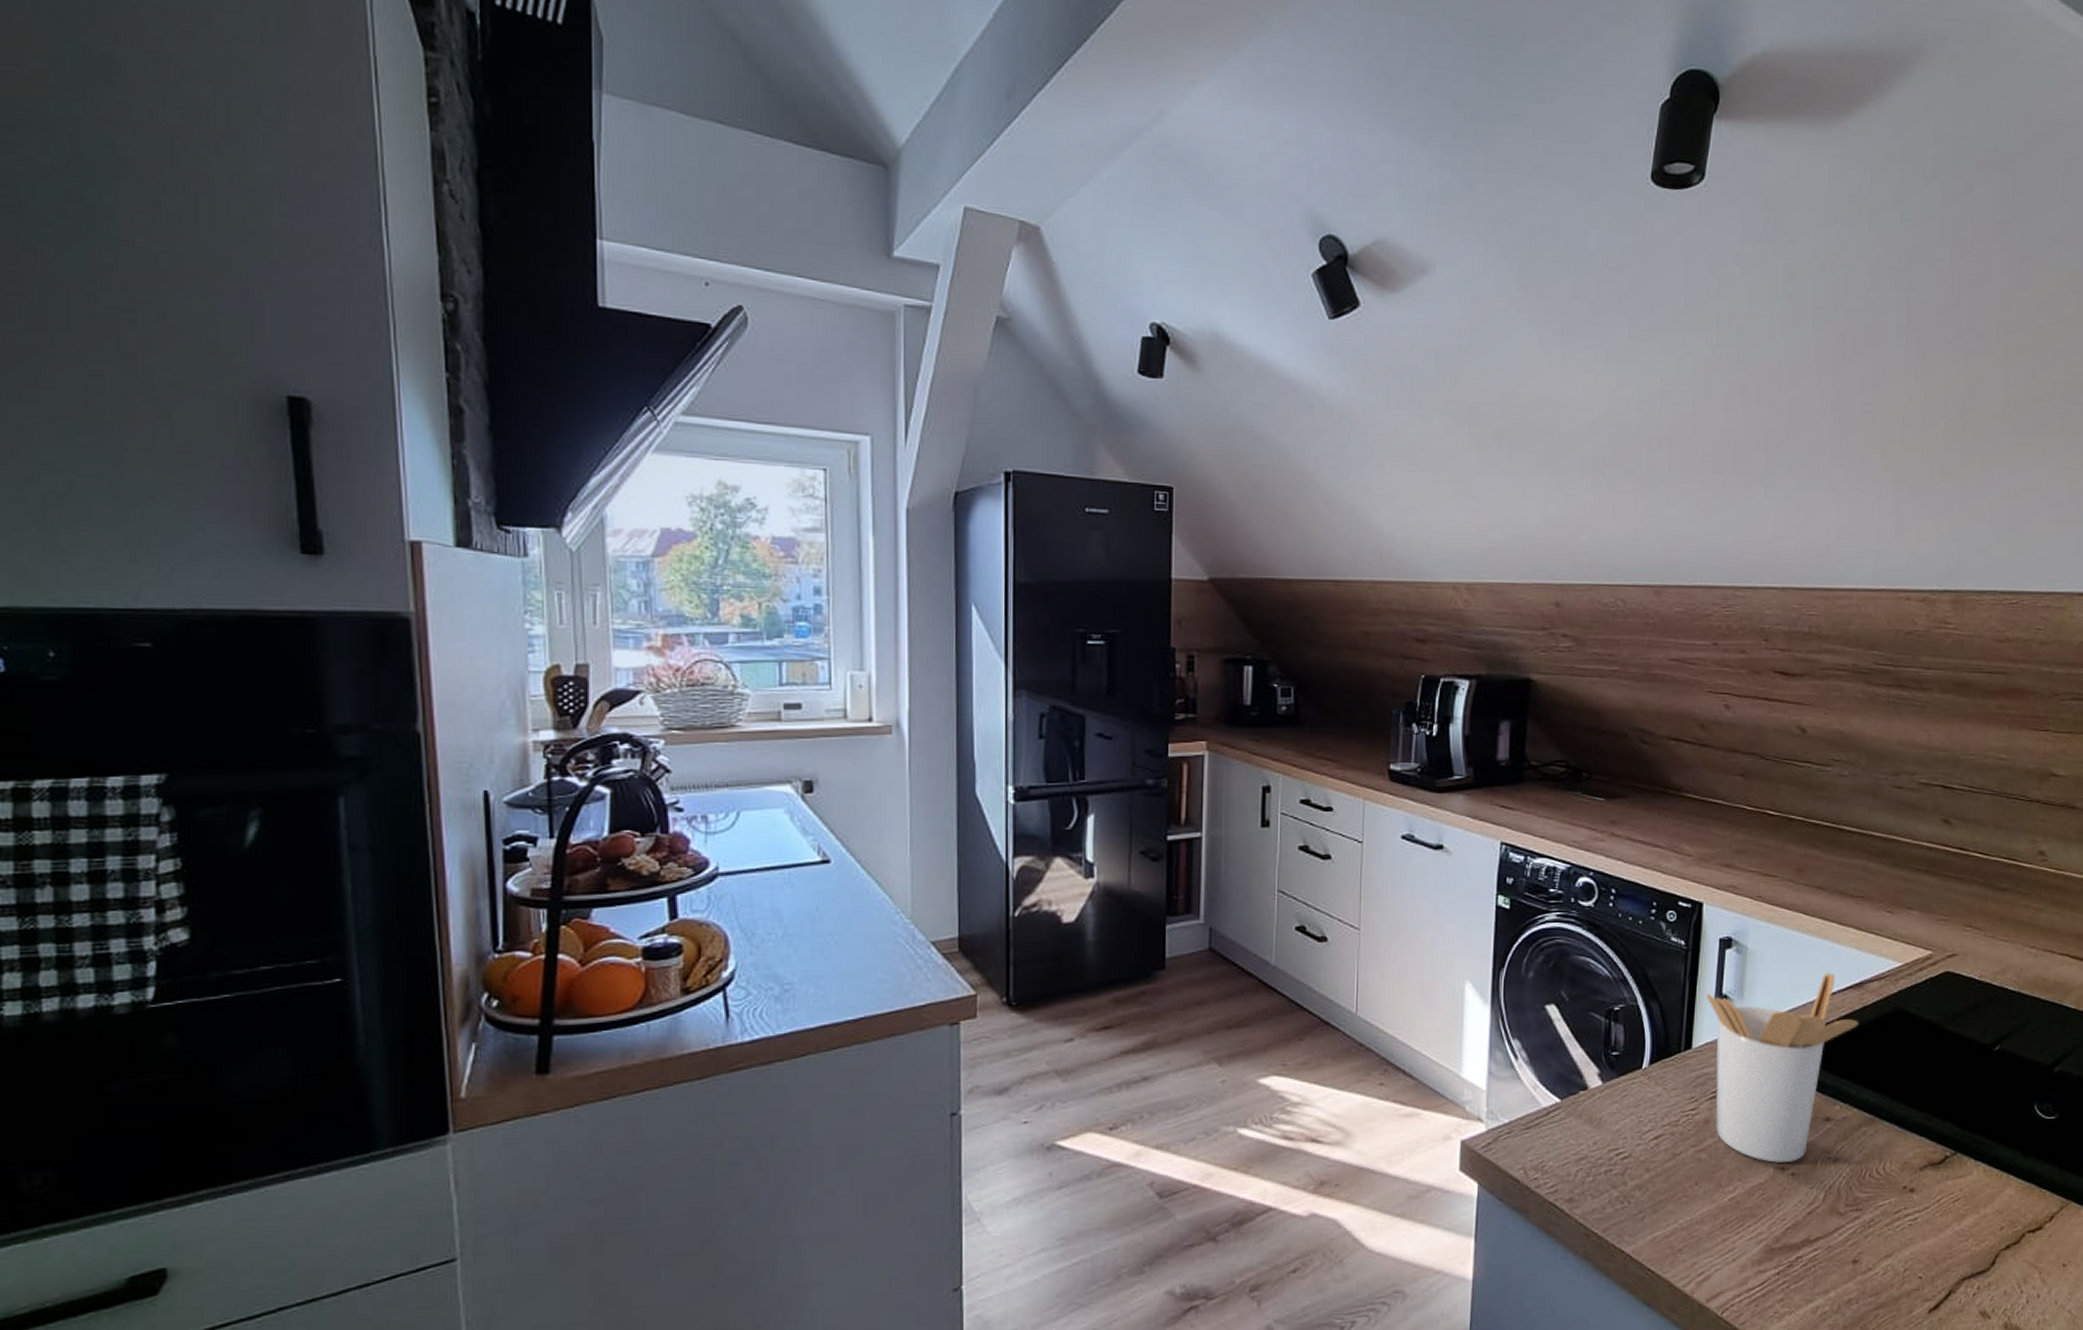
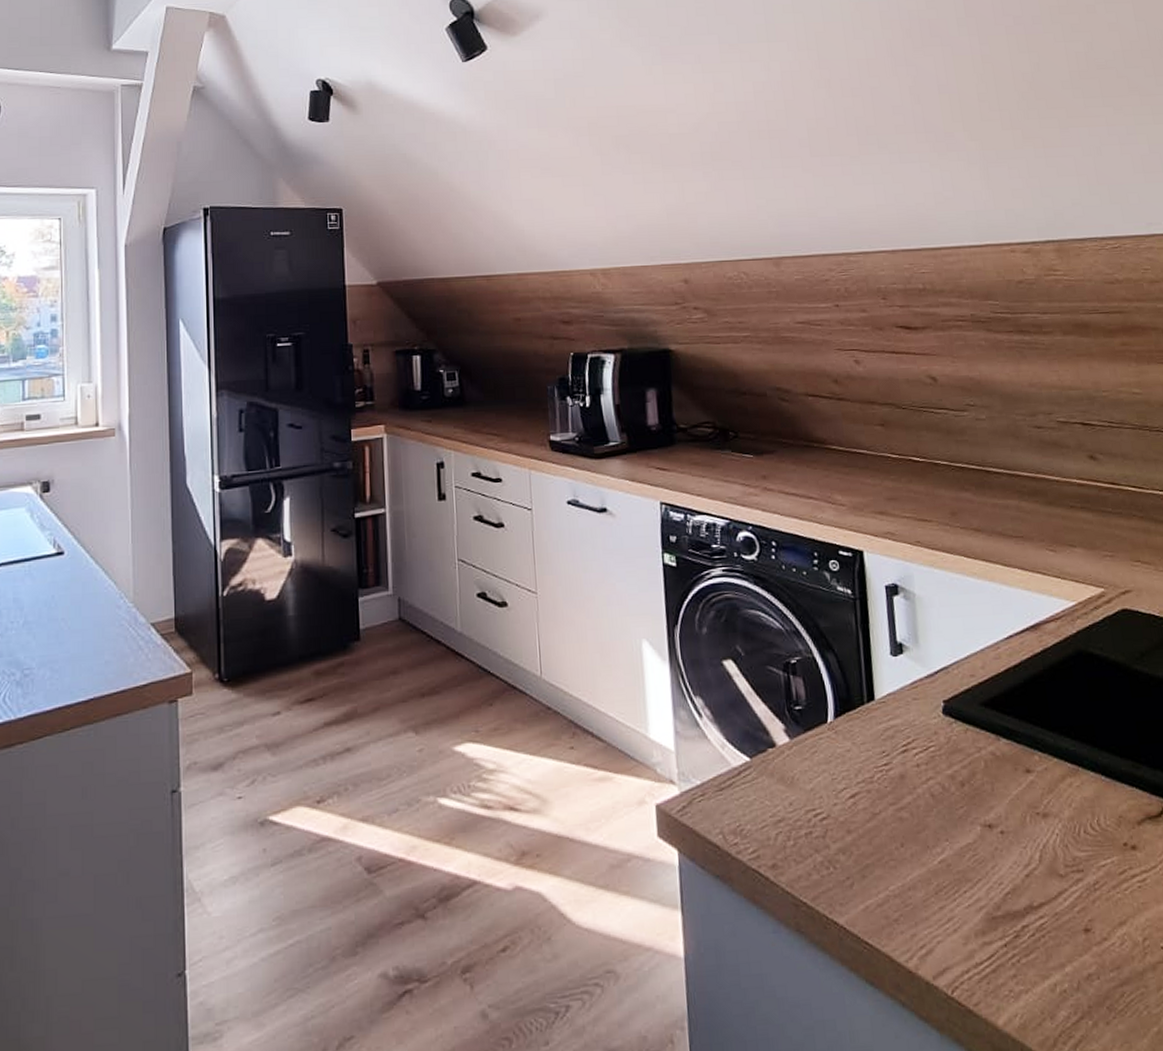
utensil holder: present [1707,972,1859,1163] -> none [882,615,1043,820]

